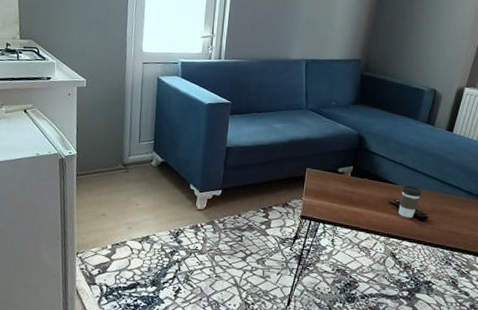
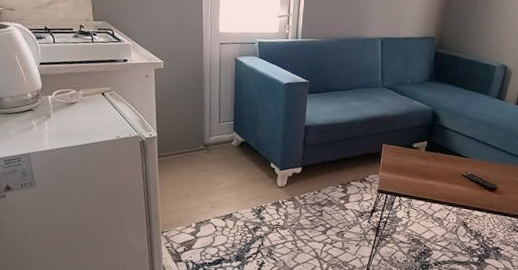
coffee cup: present [398,185,422,218] -> none [470,158,492,189]

